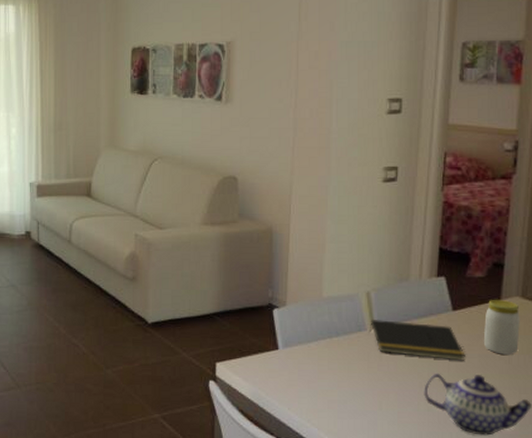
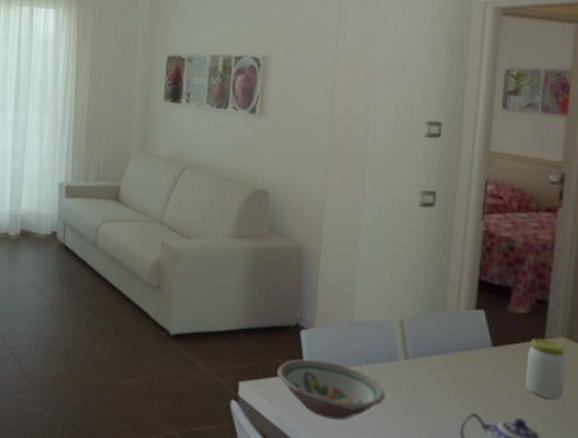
bowl: none [252,336,355,391] -> present [277,359,386,420]
notepad: present [369,319,465,361] -> none [401,349,505,402]

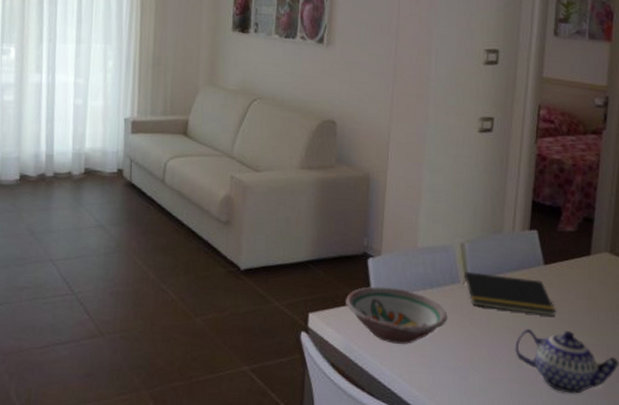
notepad: none [401,349,505,402] -> present [462,271,556,317]
jar: present [525,338,566,400] -> none [573,254,608,311]

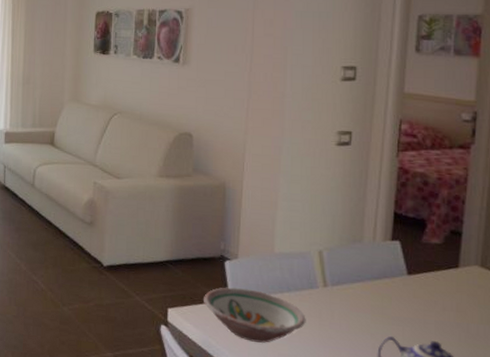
notepad: present [462,271,556,317] -> none [320,277,421,326]

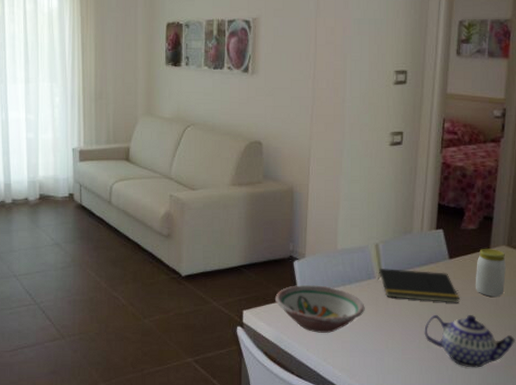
notepad: none [320,277,421,326] -> present [377,268,460,303]
jar: none [440,266,479,324] -> present [475,248,506,297]

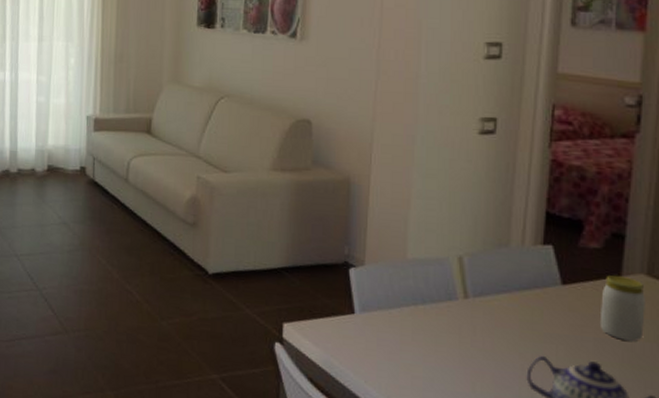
bowl: present [275,285,365,333] -> none [325,298,444,364]
notepad: present [377,268,460,303] -> none [460,287,577,344]

